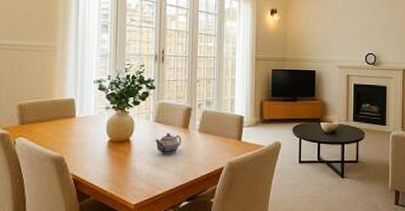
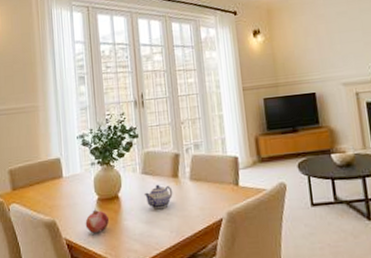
fruit: none [94,148,119,172] -> present [85,208,110,234]

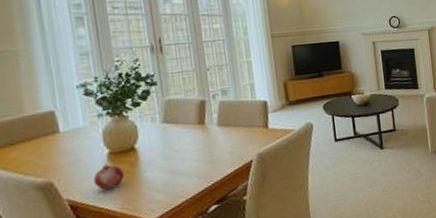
teapot: present [143,184,173,210] -> none [165,132,200,158]

